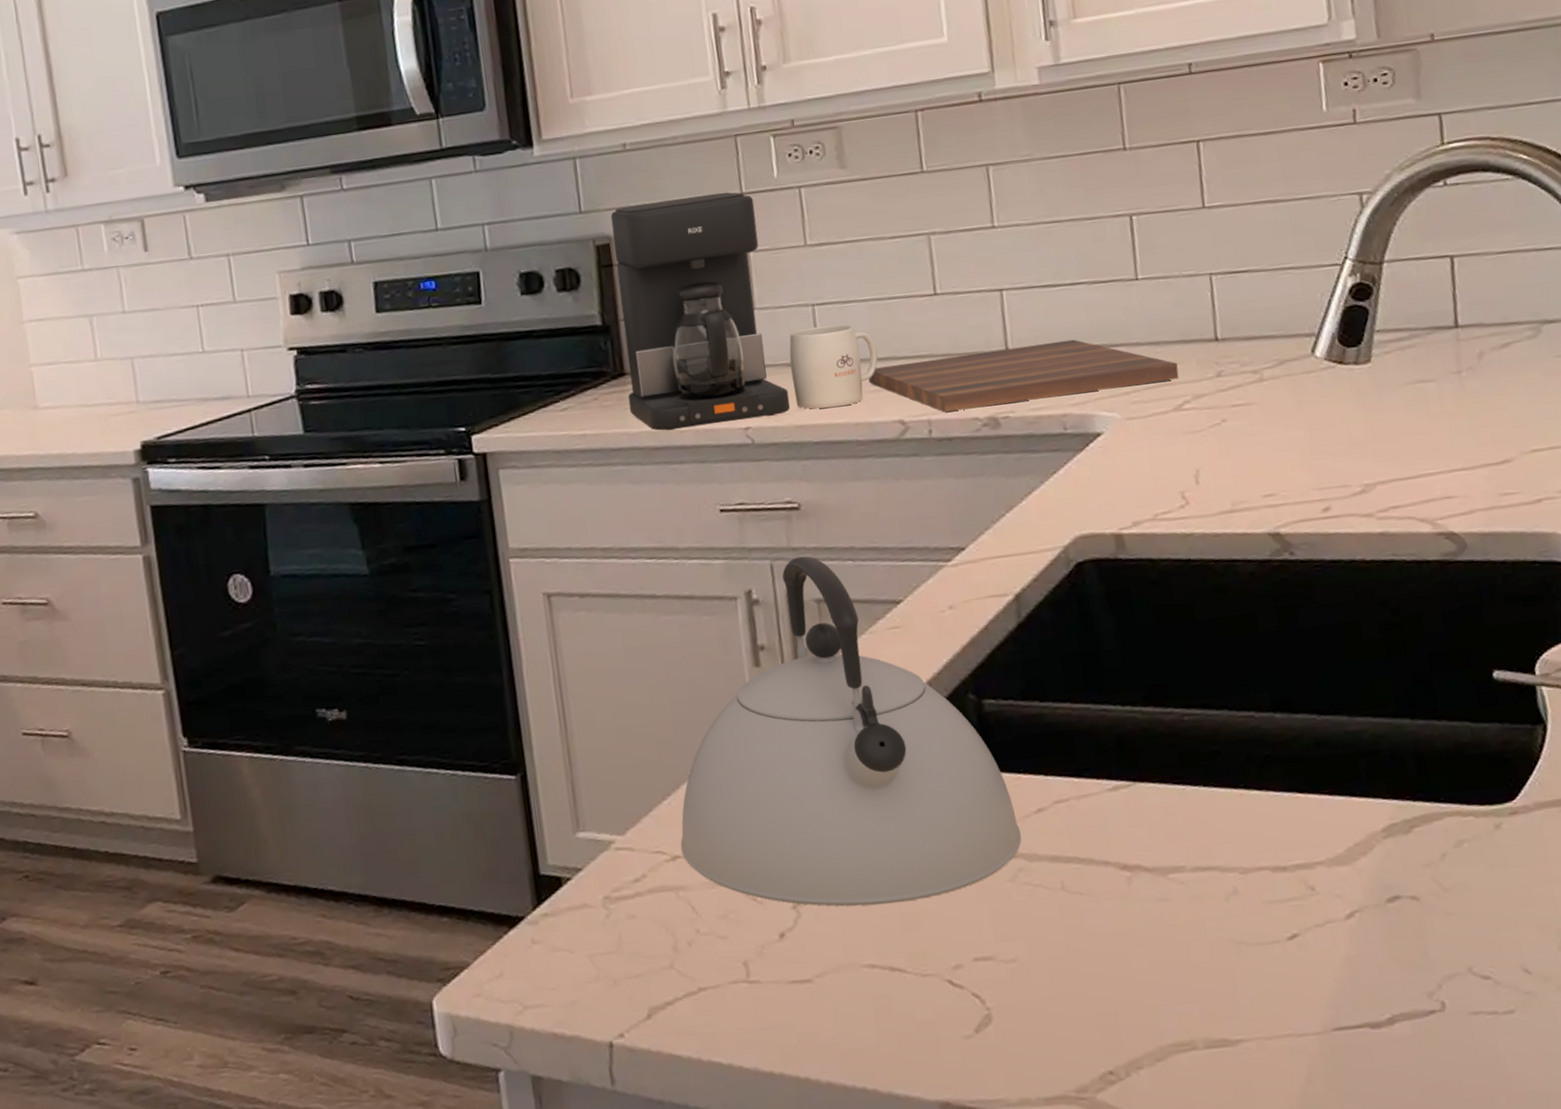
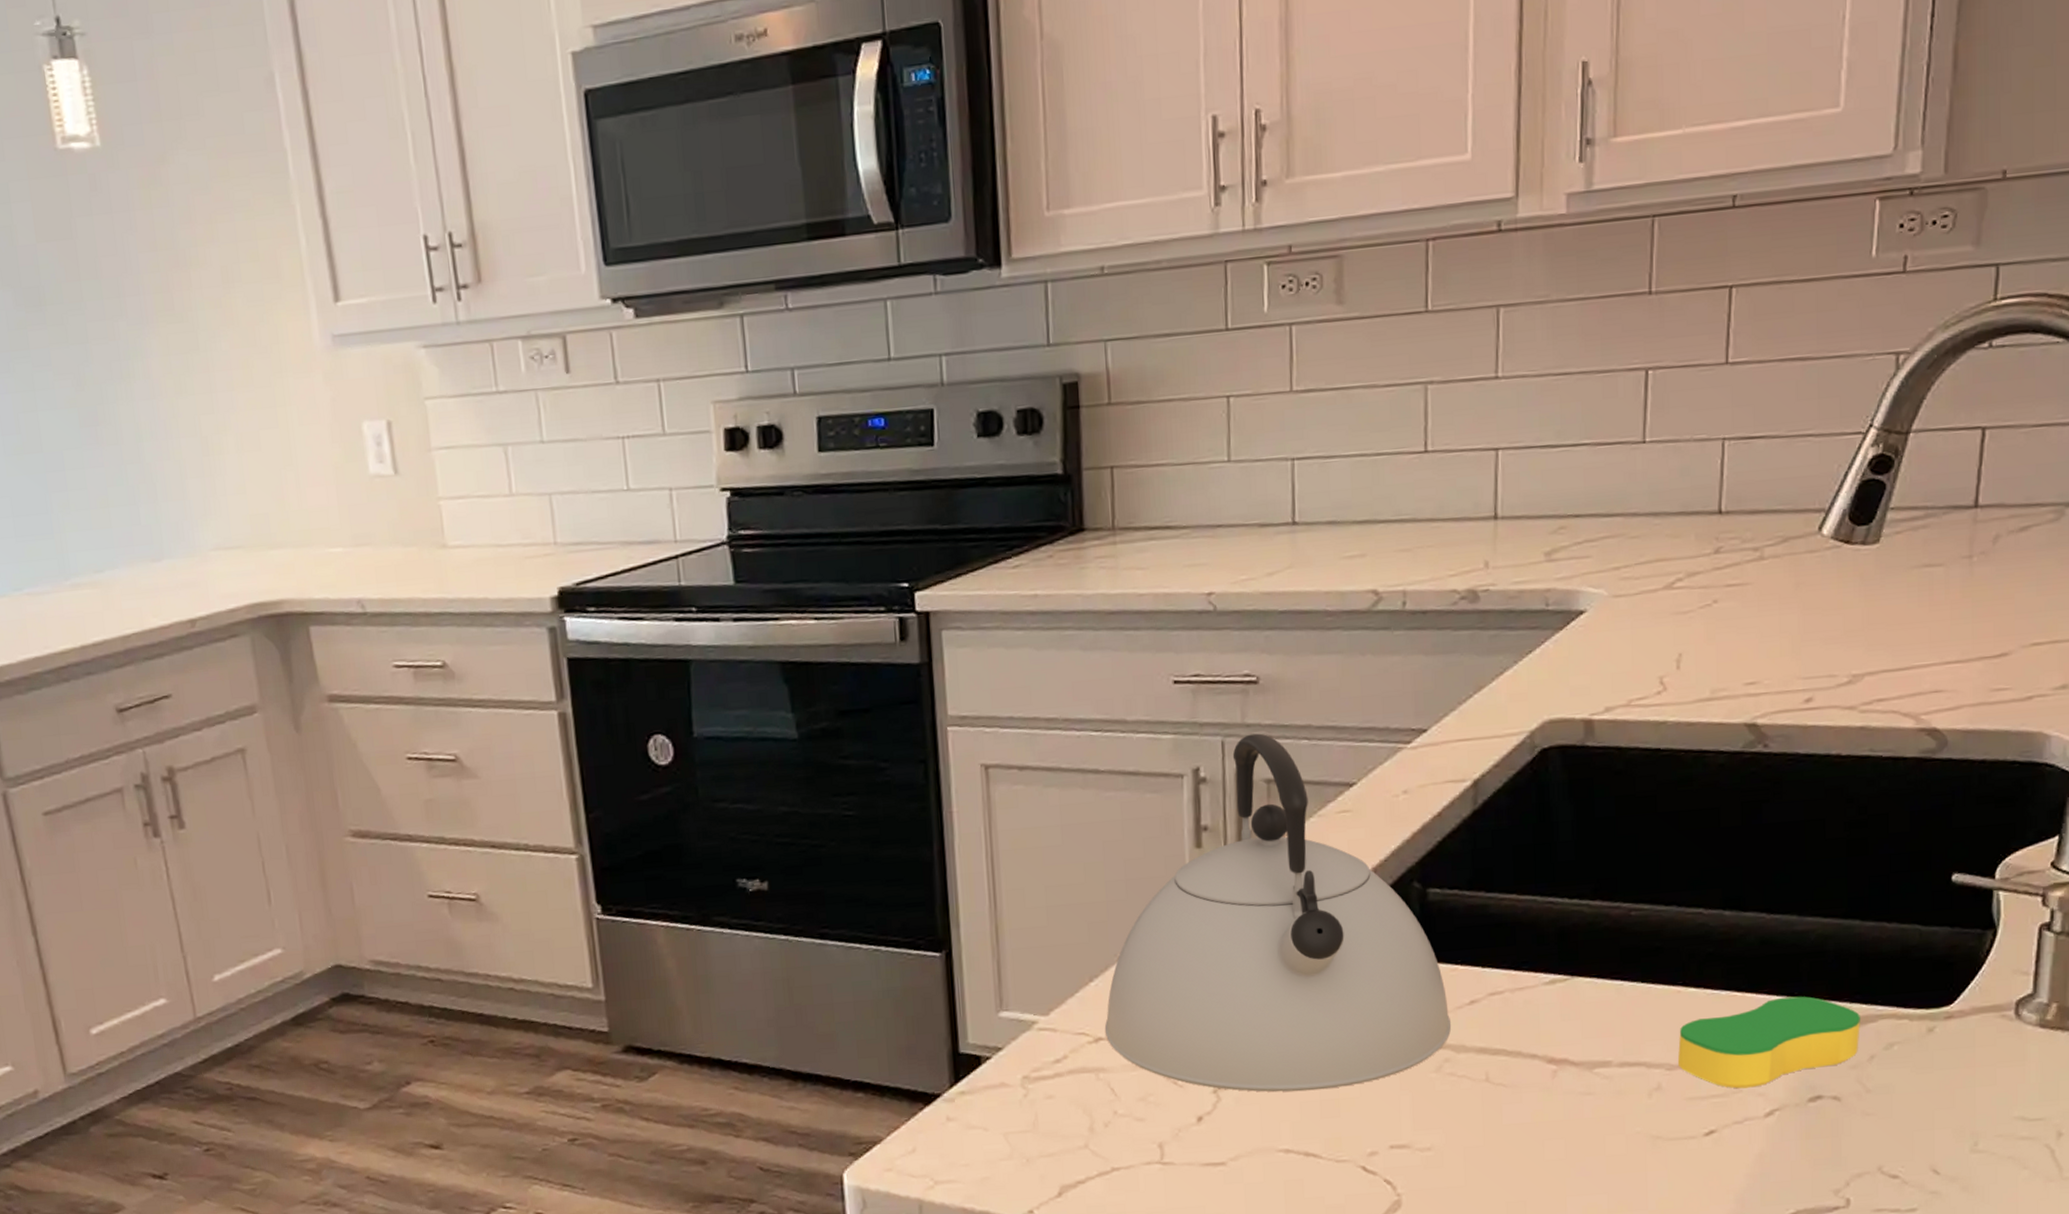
coffee maker: present [610,192,790,431] -> none [1081,326,1258,594]
mug: present [789,324,878,409] -> none [1262,482,1357,575]
cutting board: present [868,339,1179,412] -> none [1345,507,1675,583]
sponge: none [1247,795,1429,891] -> present [1678,996,1860,1089]

